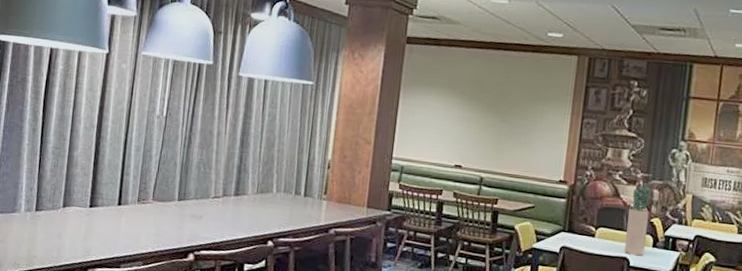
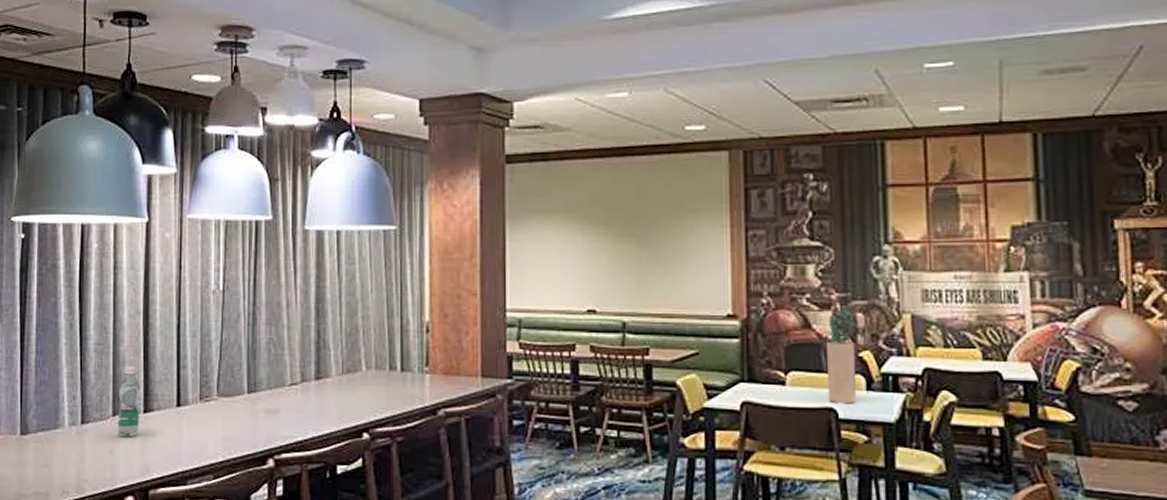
bottle: none [66,168,89,226] -> present [118,365,141,438]

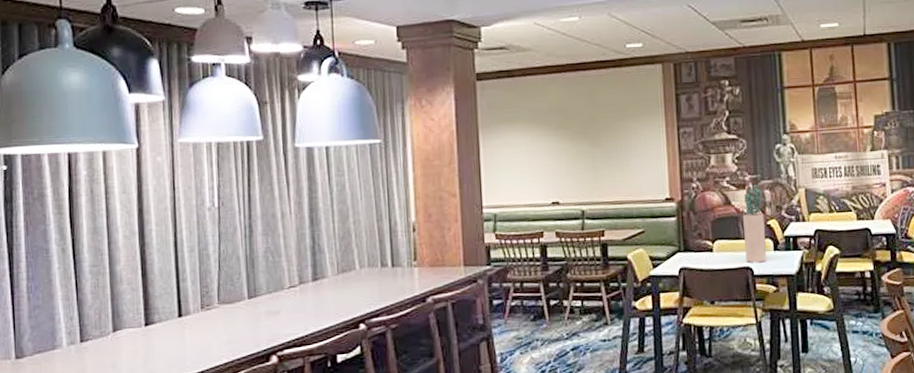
bottle: present [118,365,141,438] -> none [117,283,141,351]

